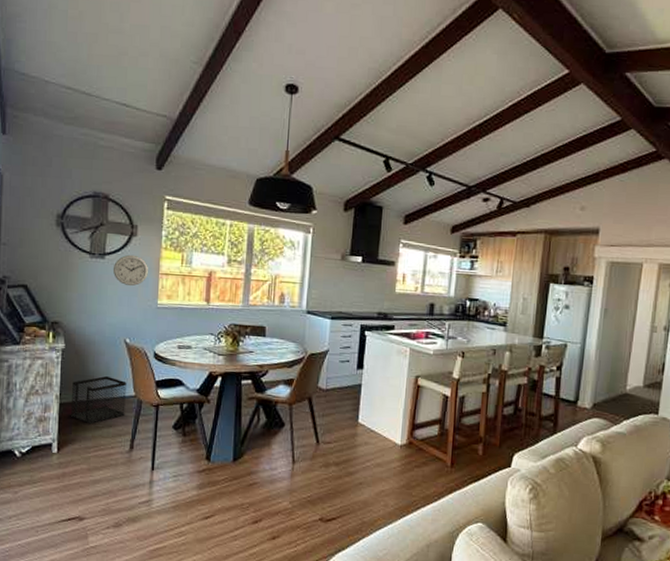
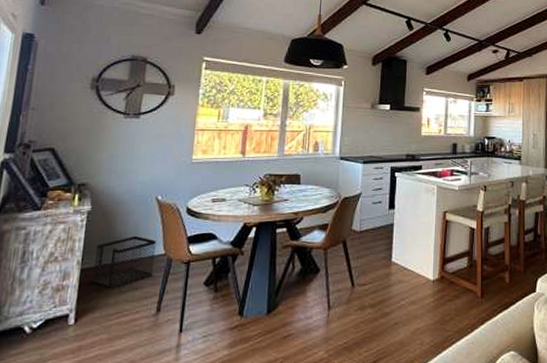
wall clock: present [112,254,149,287] -> none [147,113,185,144]

